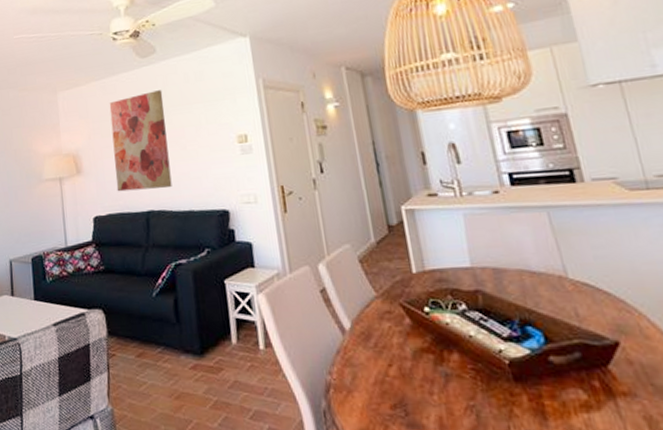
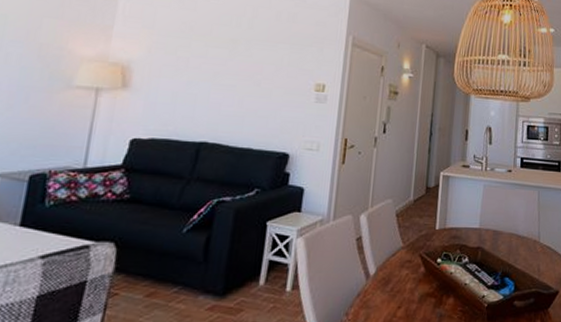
wall art: present [109,90,172,192] -> none [169,18,250,122]

